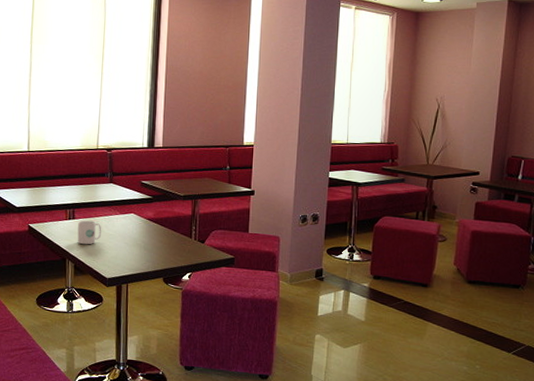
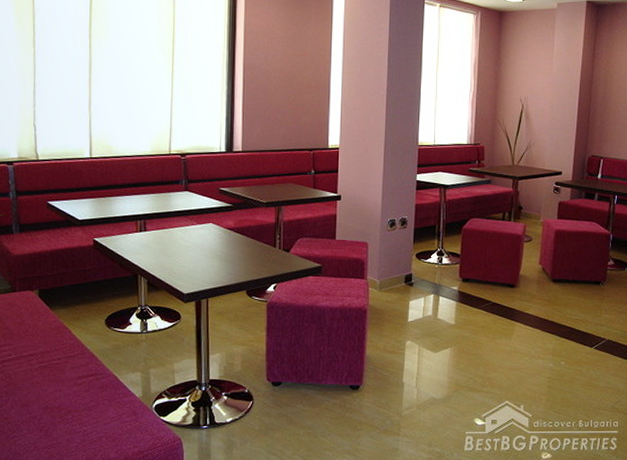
mug: present [77,220,102,245] -> none [150,232,178,259]

